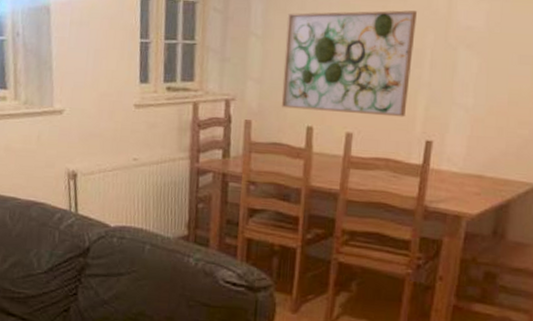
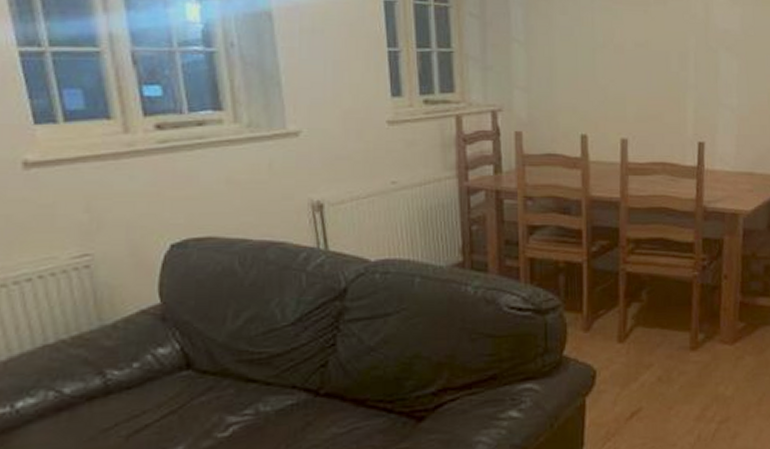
wall art: present [281,10,417,117] -> none [550,14,678,120]

